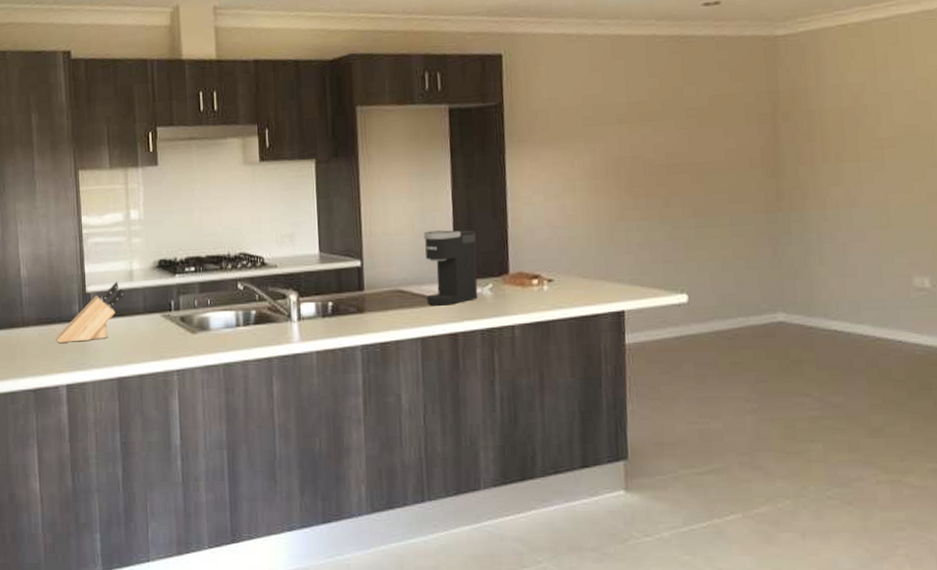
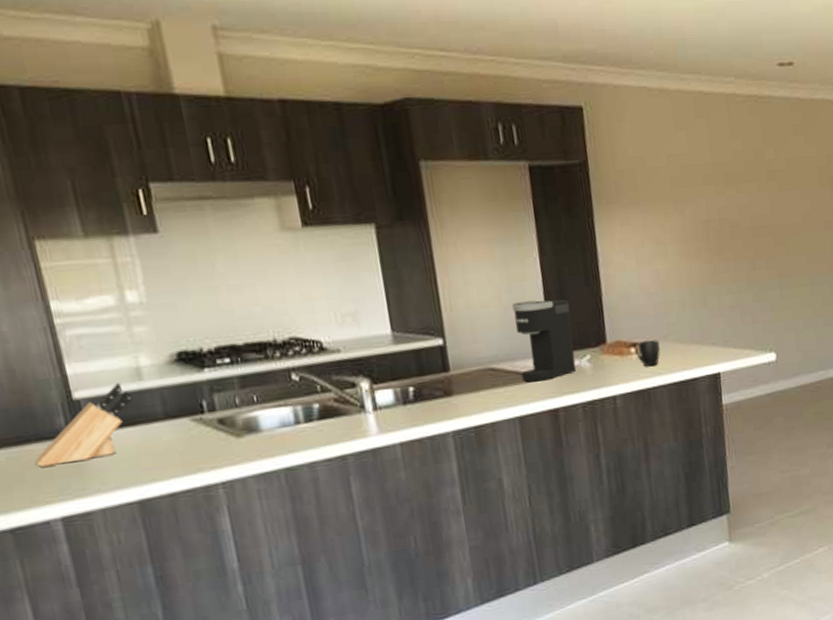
mug: none [535,273,562,299] -> present [633,340,660,367]

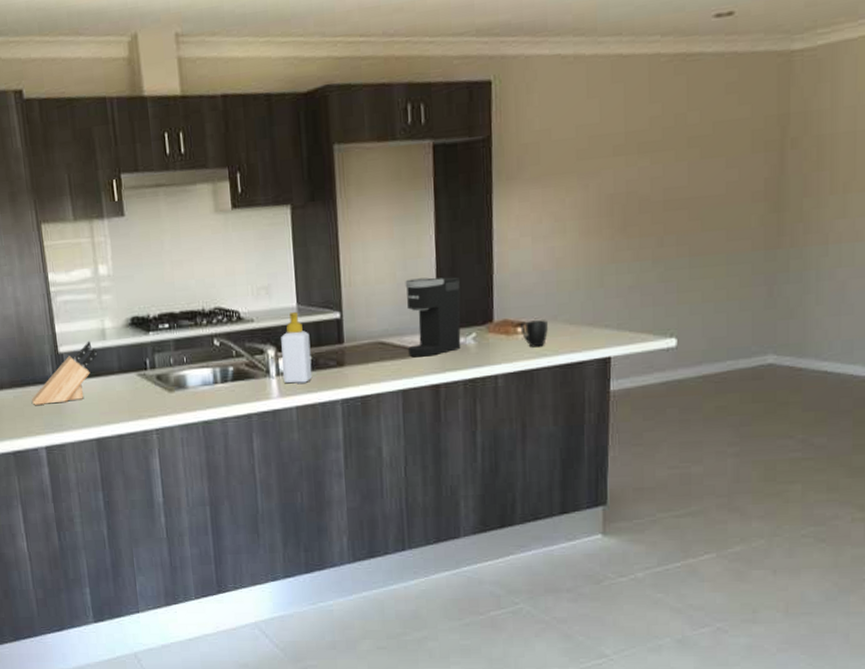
soap bottle: none [375,339,417,419] -> present [281,311,313,384]

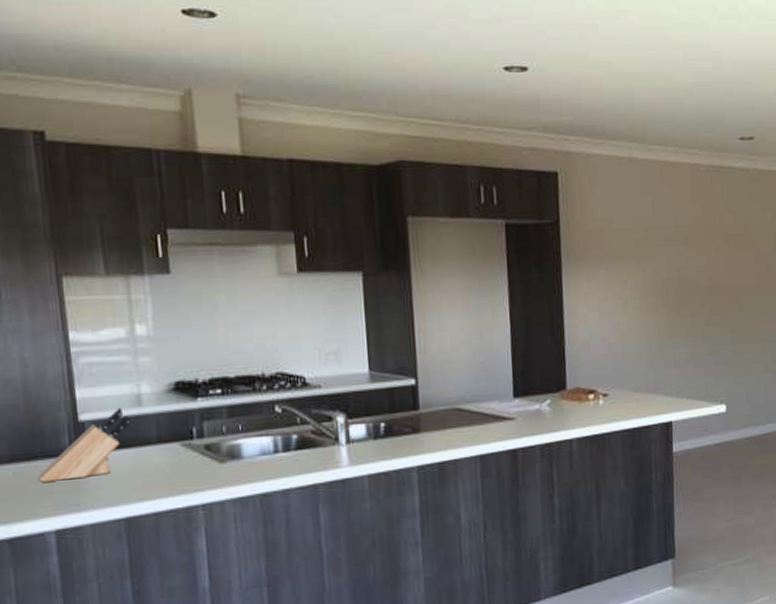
soap bottle: present [281,311,313,384] -> none [351,377,386,452]
coffee maker: present [405,277,461,357] -> none [481,347,537,423]
mug: present [520,320,548,347] -> none [591,388,616,413]

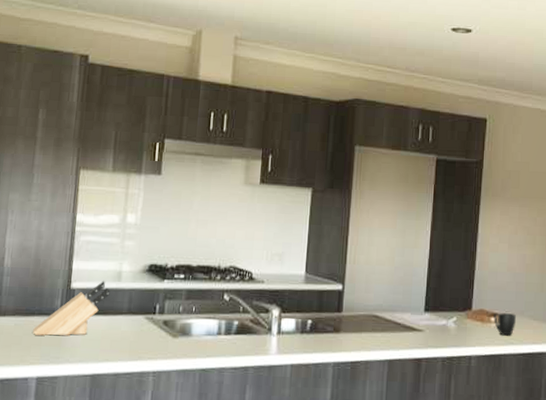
mug: none [591,388,616,413] -> present [493,313,516,336]

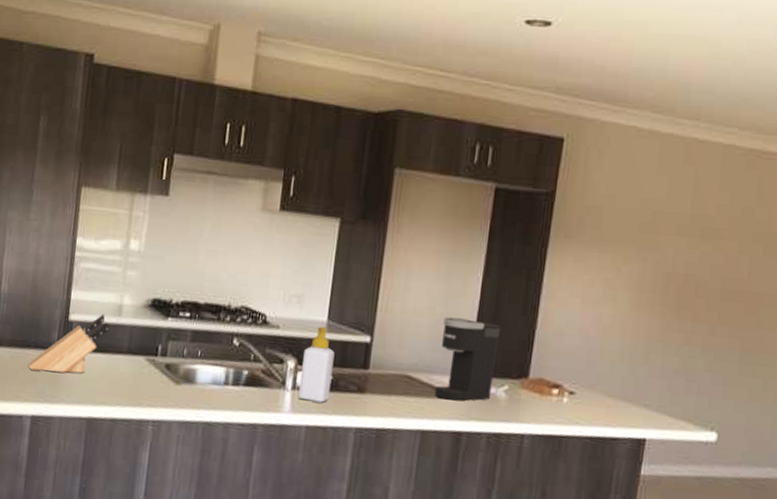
soap bottle: none [282,278,313,344] -> present [297,326,335,403]
coffee maker: none [398,264,447,333] -> present [435,317,501,401]
mug: present [493,313,516,336] -> none [555,384,585,414]

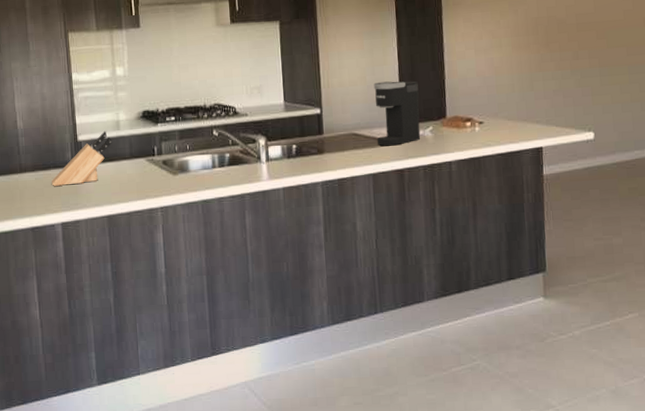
soap bottle: present [297,326,335,403] -> none [270,107,297,168]

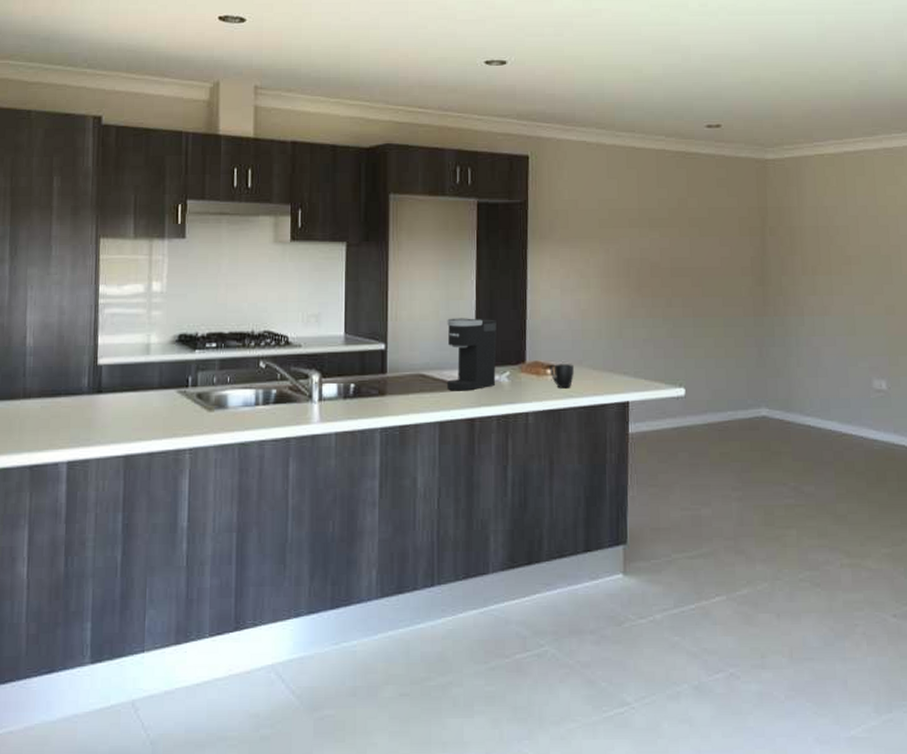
knife block: present [52,130,112,186] -> none [60,354,139,417]
mug: none [468,116,491,139] -> present [549,364,574,389]

